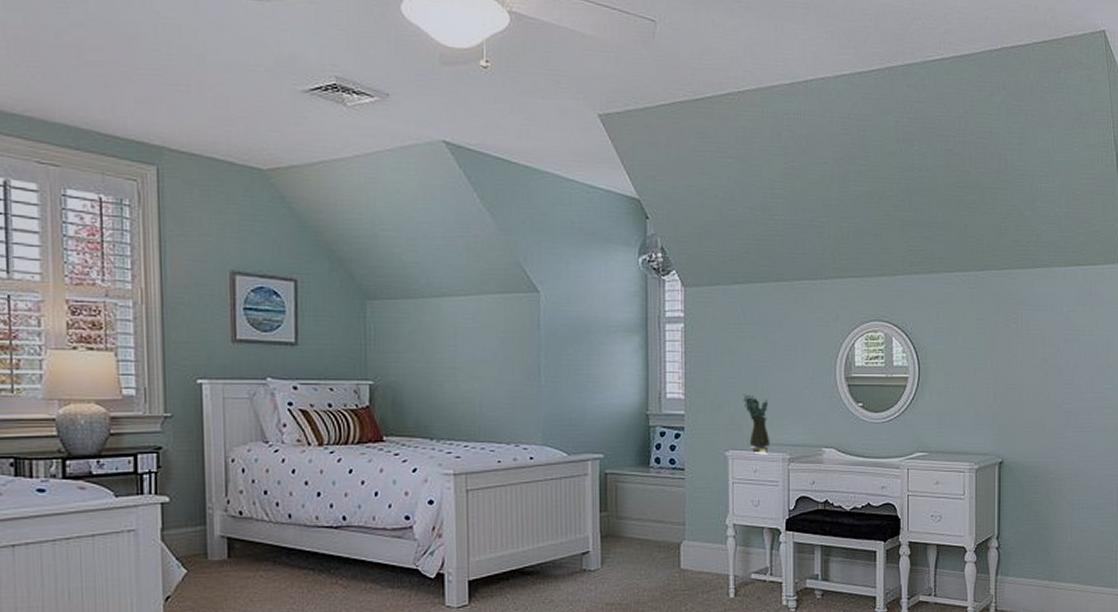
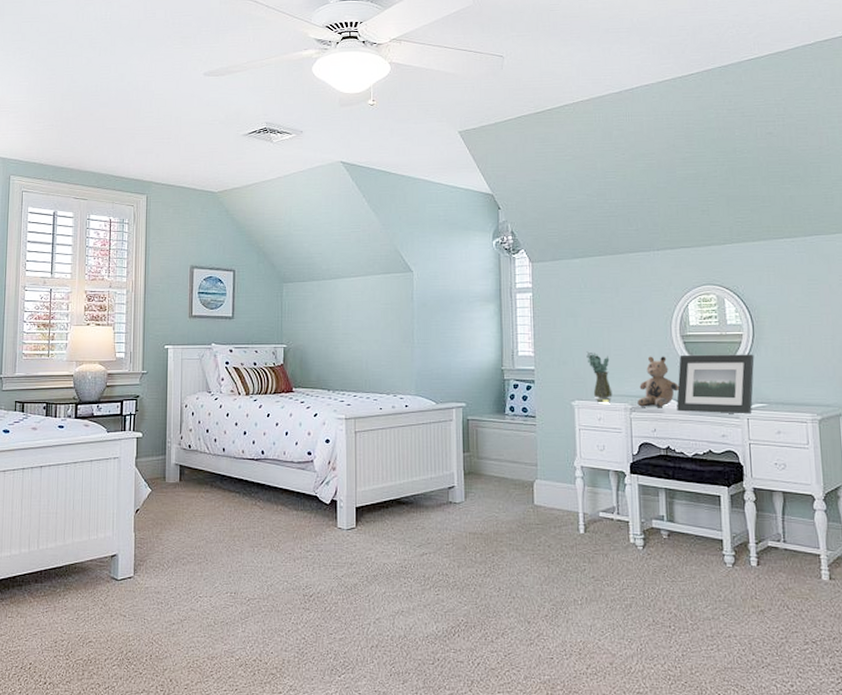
teddy bear: none [796,400,841,458] -> present [637,356,680,408]
picture frame: none [837,399,918,464] -> present [676,354,755,414]

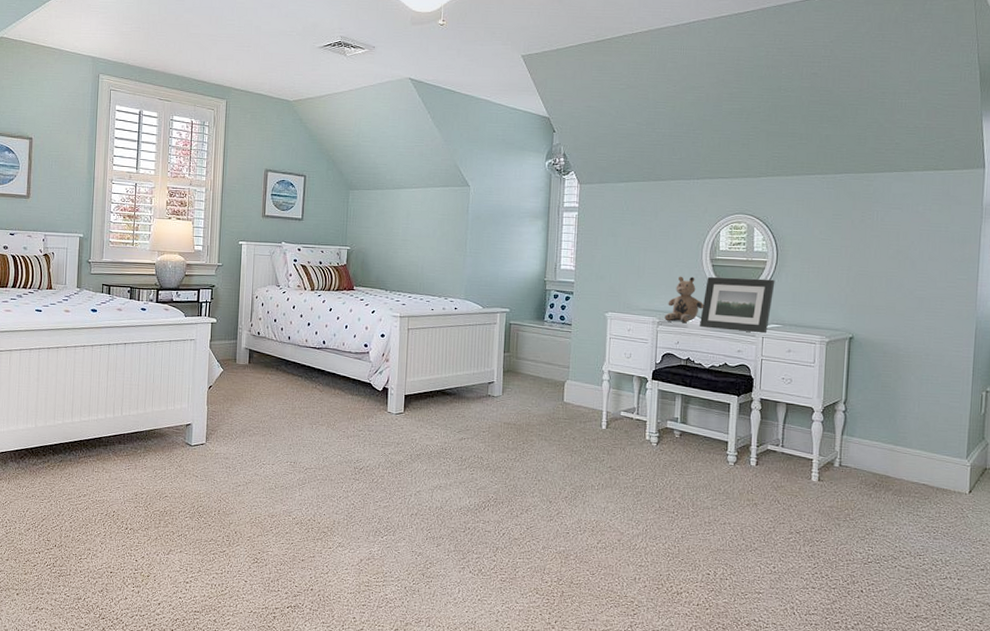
vase: present [586,351,613,405] -> none [622,269,643,318]

